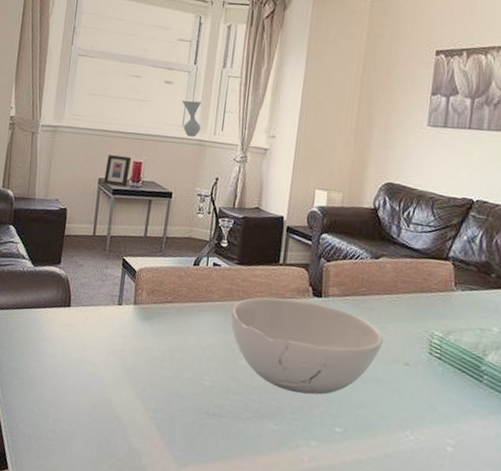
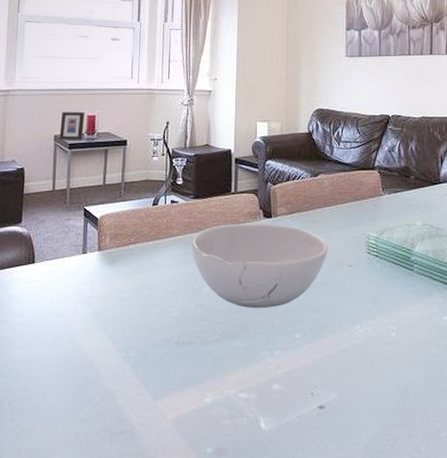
decorative vase: present [181,100,201,137] -> none [128,54,149,88]

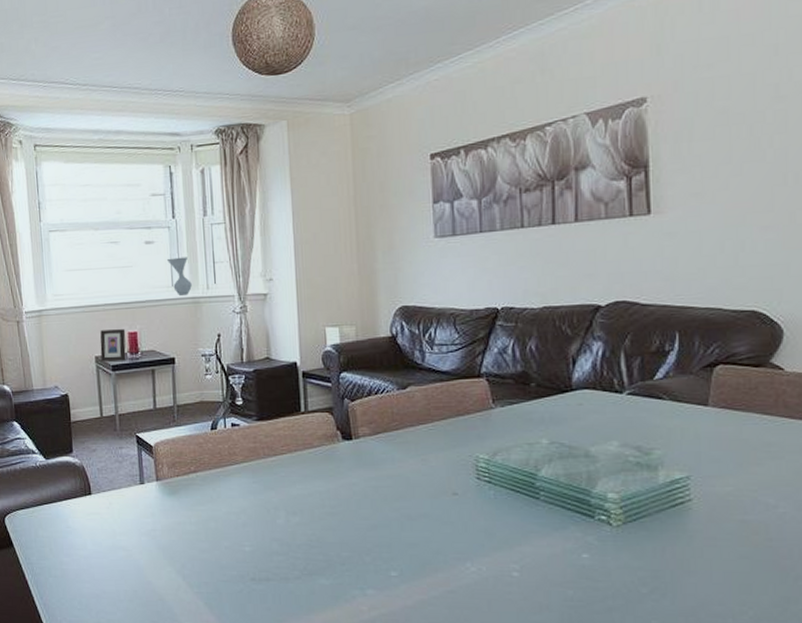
decorative vase: none [128,54,149,88] -> present [166,257,192,297]
bowl: present [192,223,329,309] -> none [260,447,426,543]

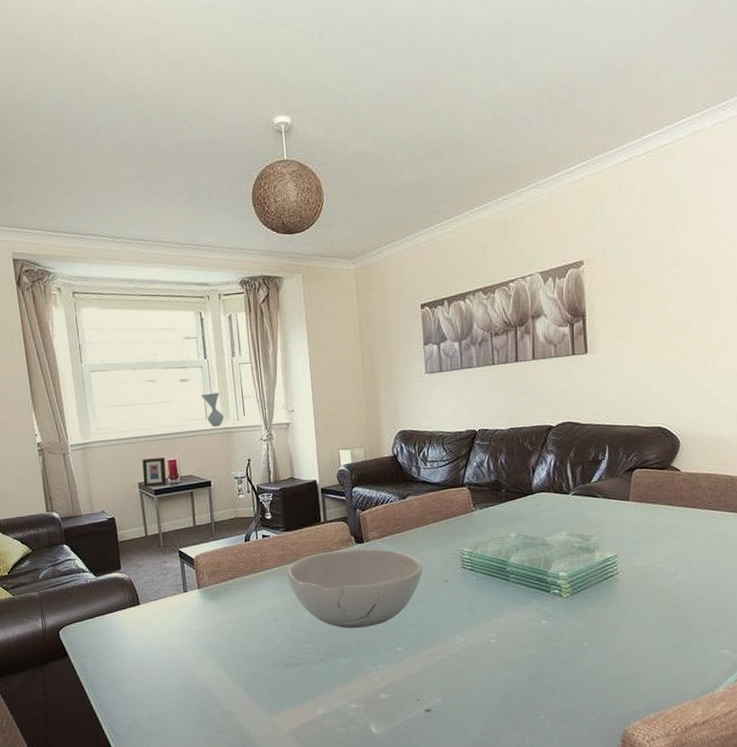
bowl: none [260,447,426,543] -> present [287,548,423,629]

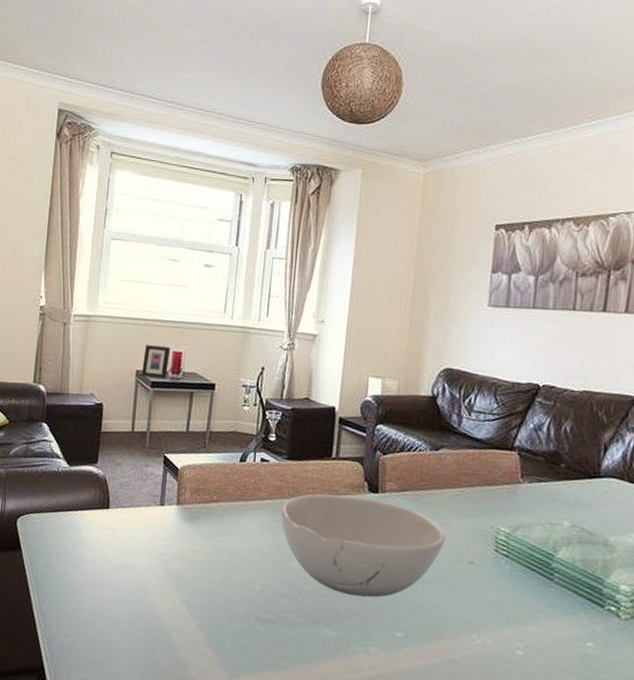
decorative vase: present [200,393,224,428] -> none [223,284,244,324]

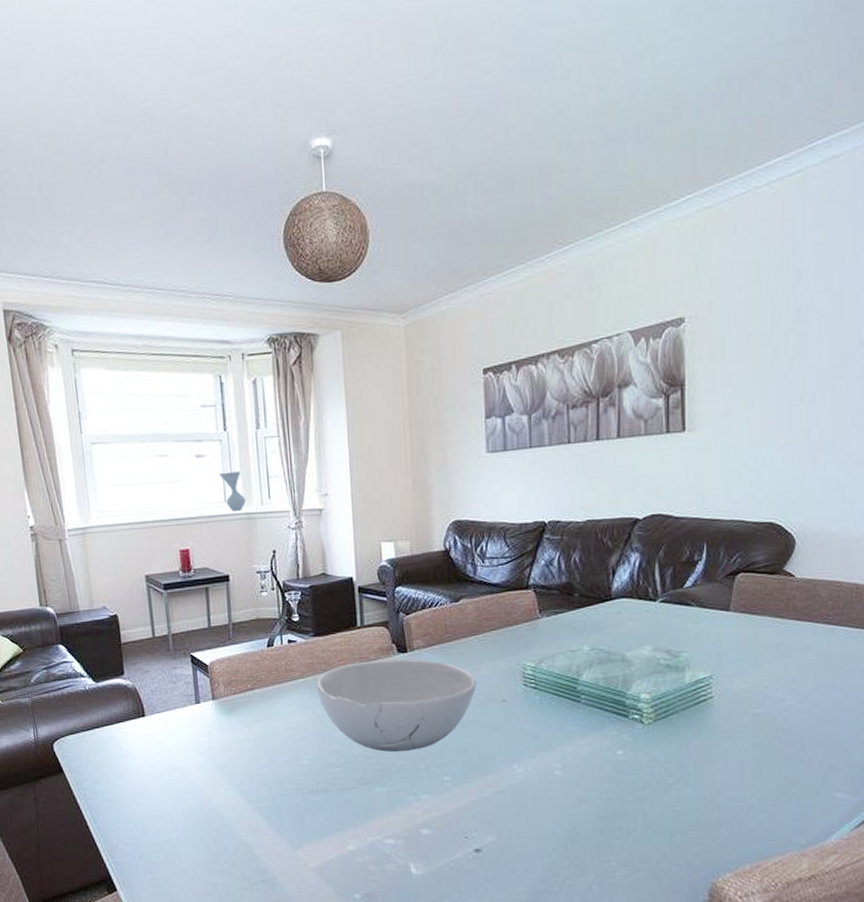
picture frame: present [141,345,171,379] -> none [150,546,178,581]
decorative vase: none [223,284,244,324] -> present [218,471,246,512]

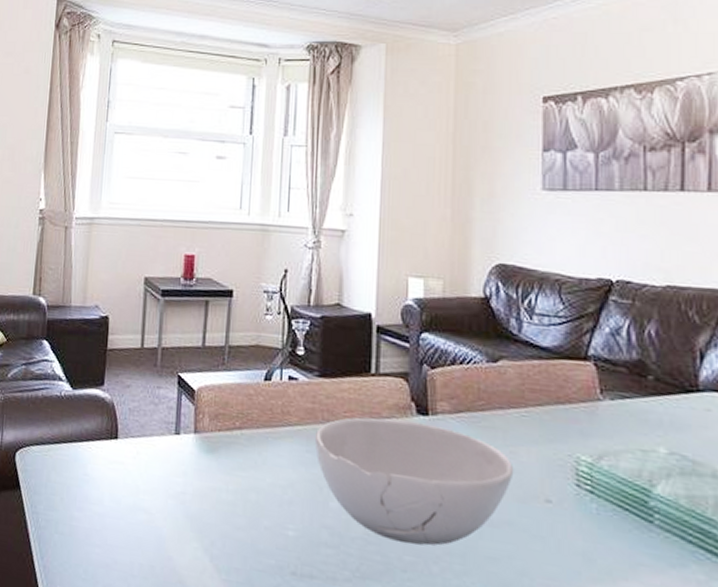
decorative vase: present [218,471,246,512] -> none [237,177,262,222]

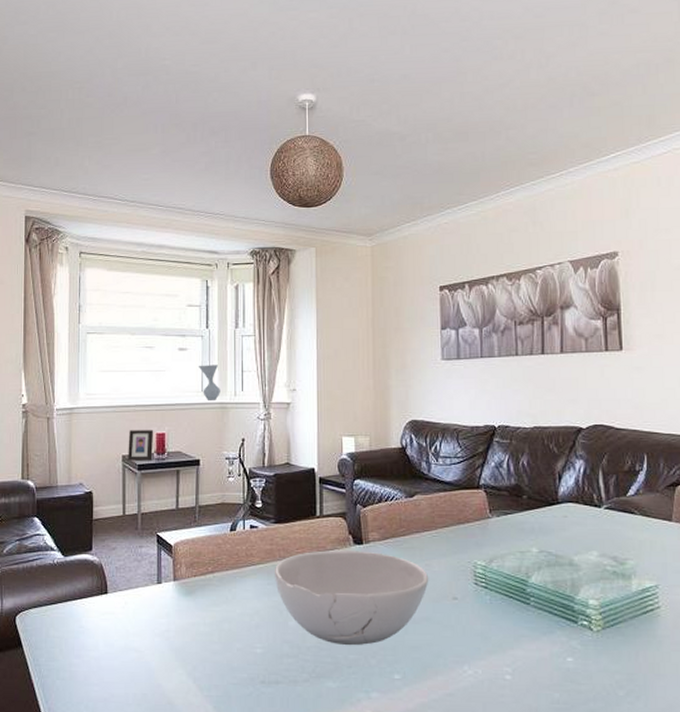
picture frame: none [150,248,182,286] -> present [128,430,154,461]
decorative vase: none [237,177,262,222] -> present [198,365,220,402]

